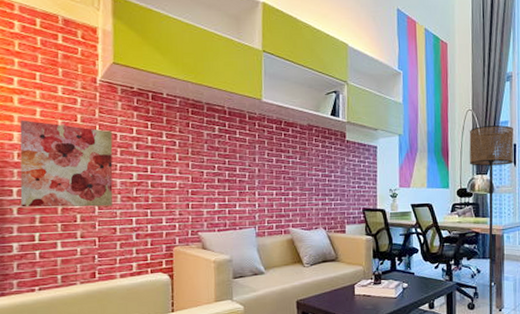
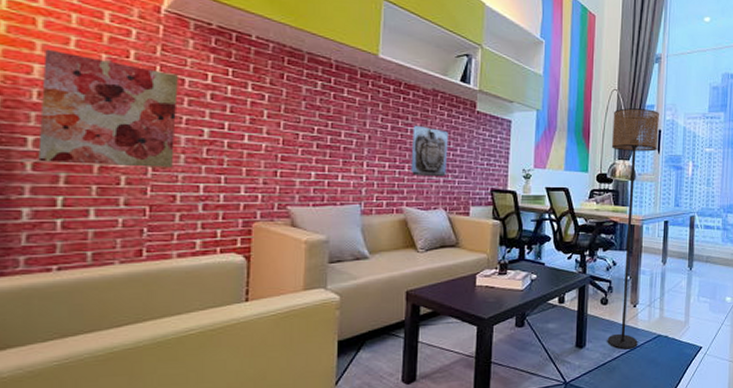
wall sculpture: none [293,156,324,201] -> present [411,125,448,177]

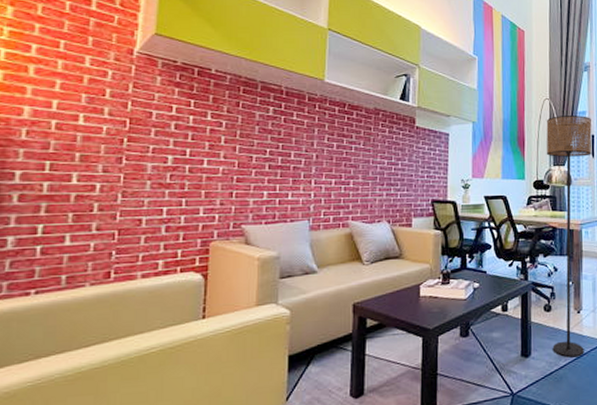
wall art: present [38,49,178,168] -> none [24,92,147,195]
wall sculpture: present [411,125,448,177] -> none [355,142,390,191]

